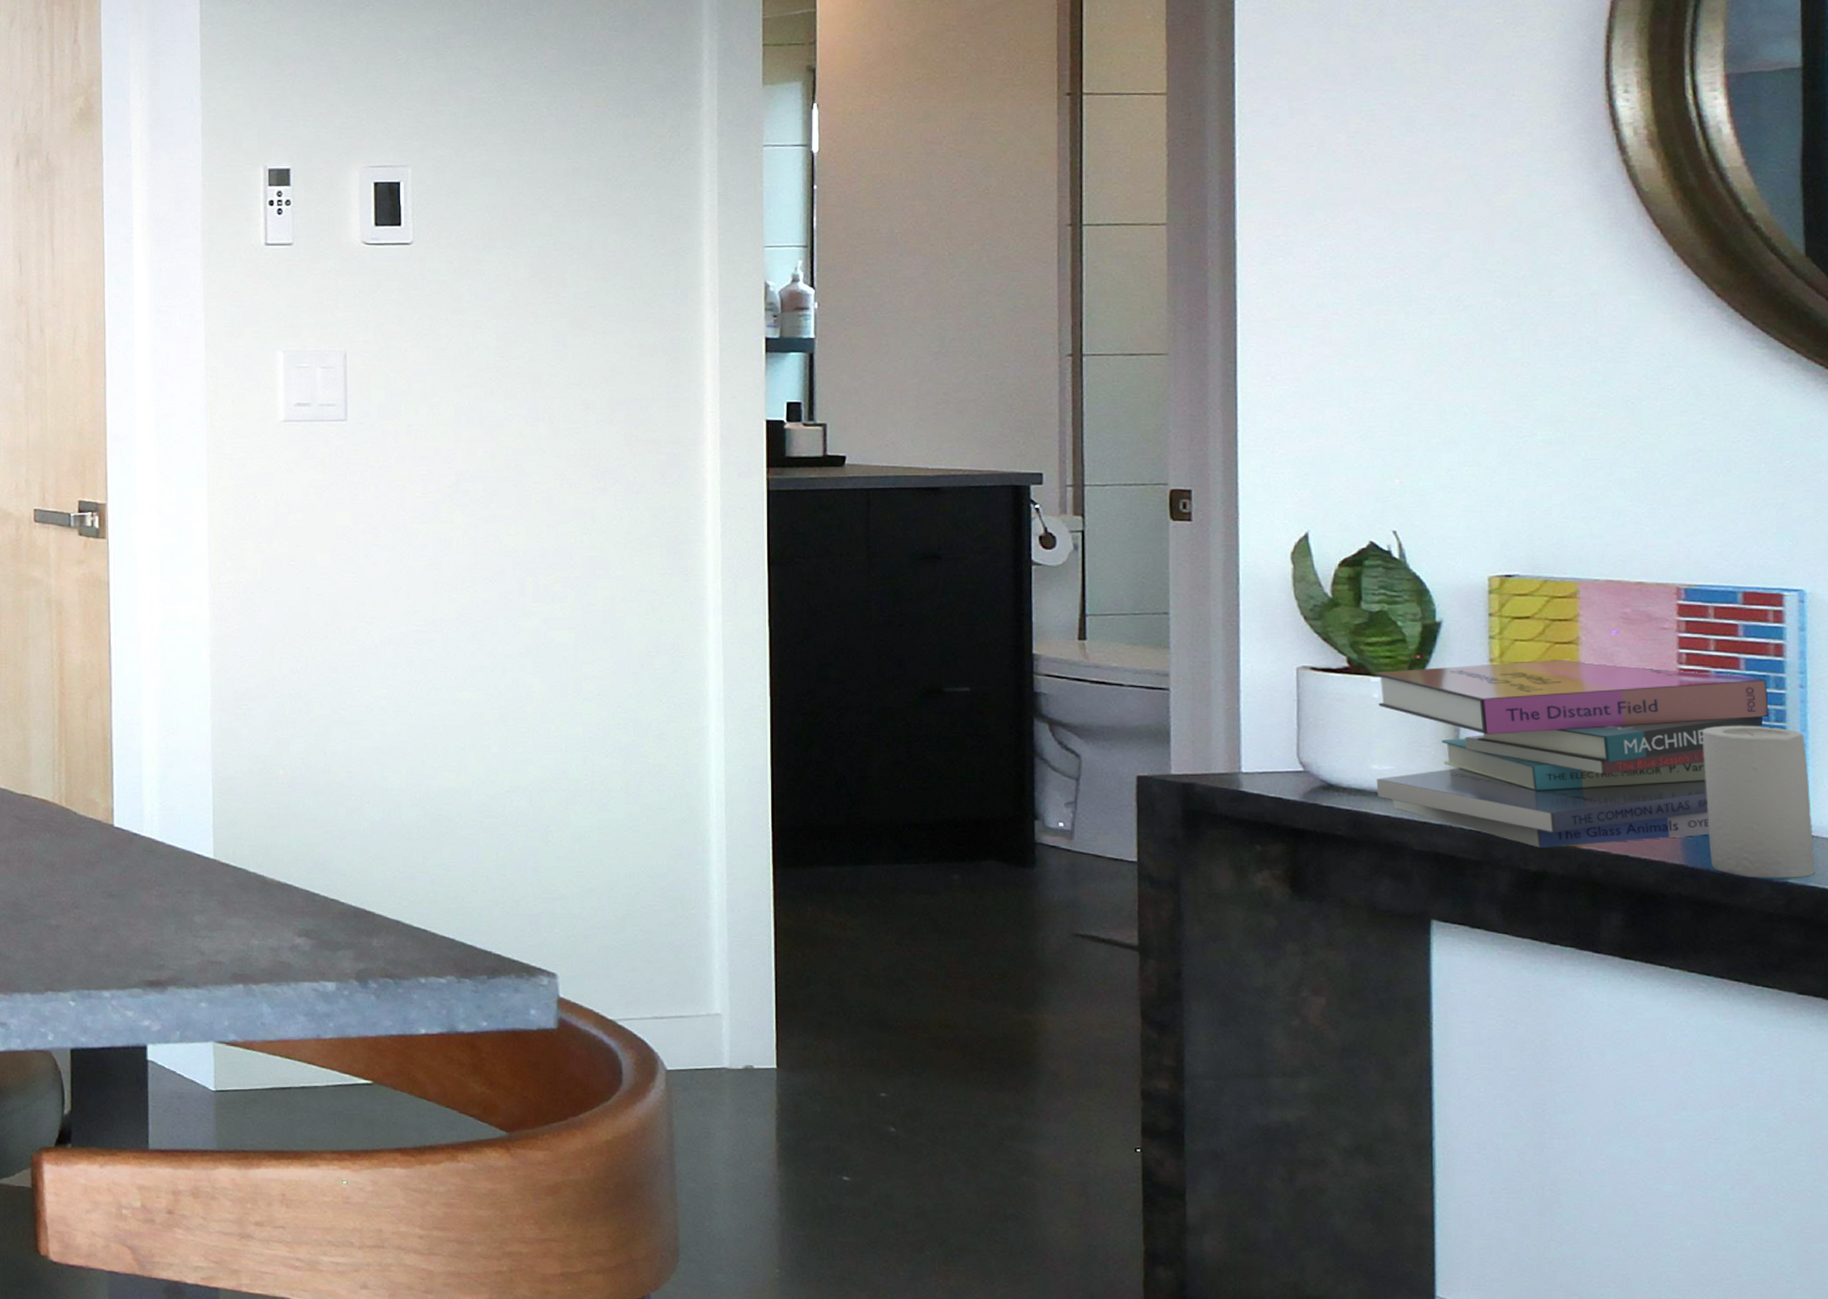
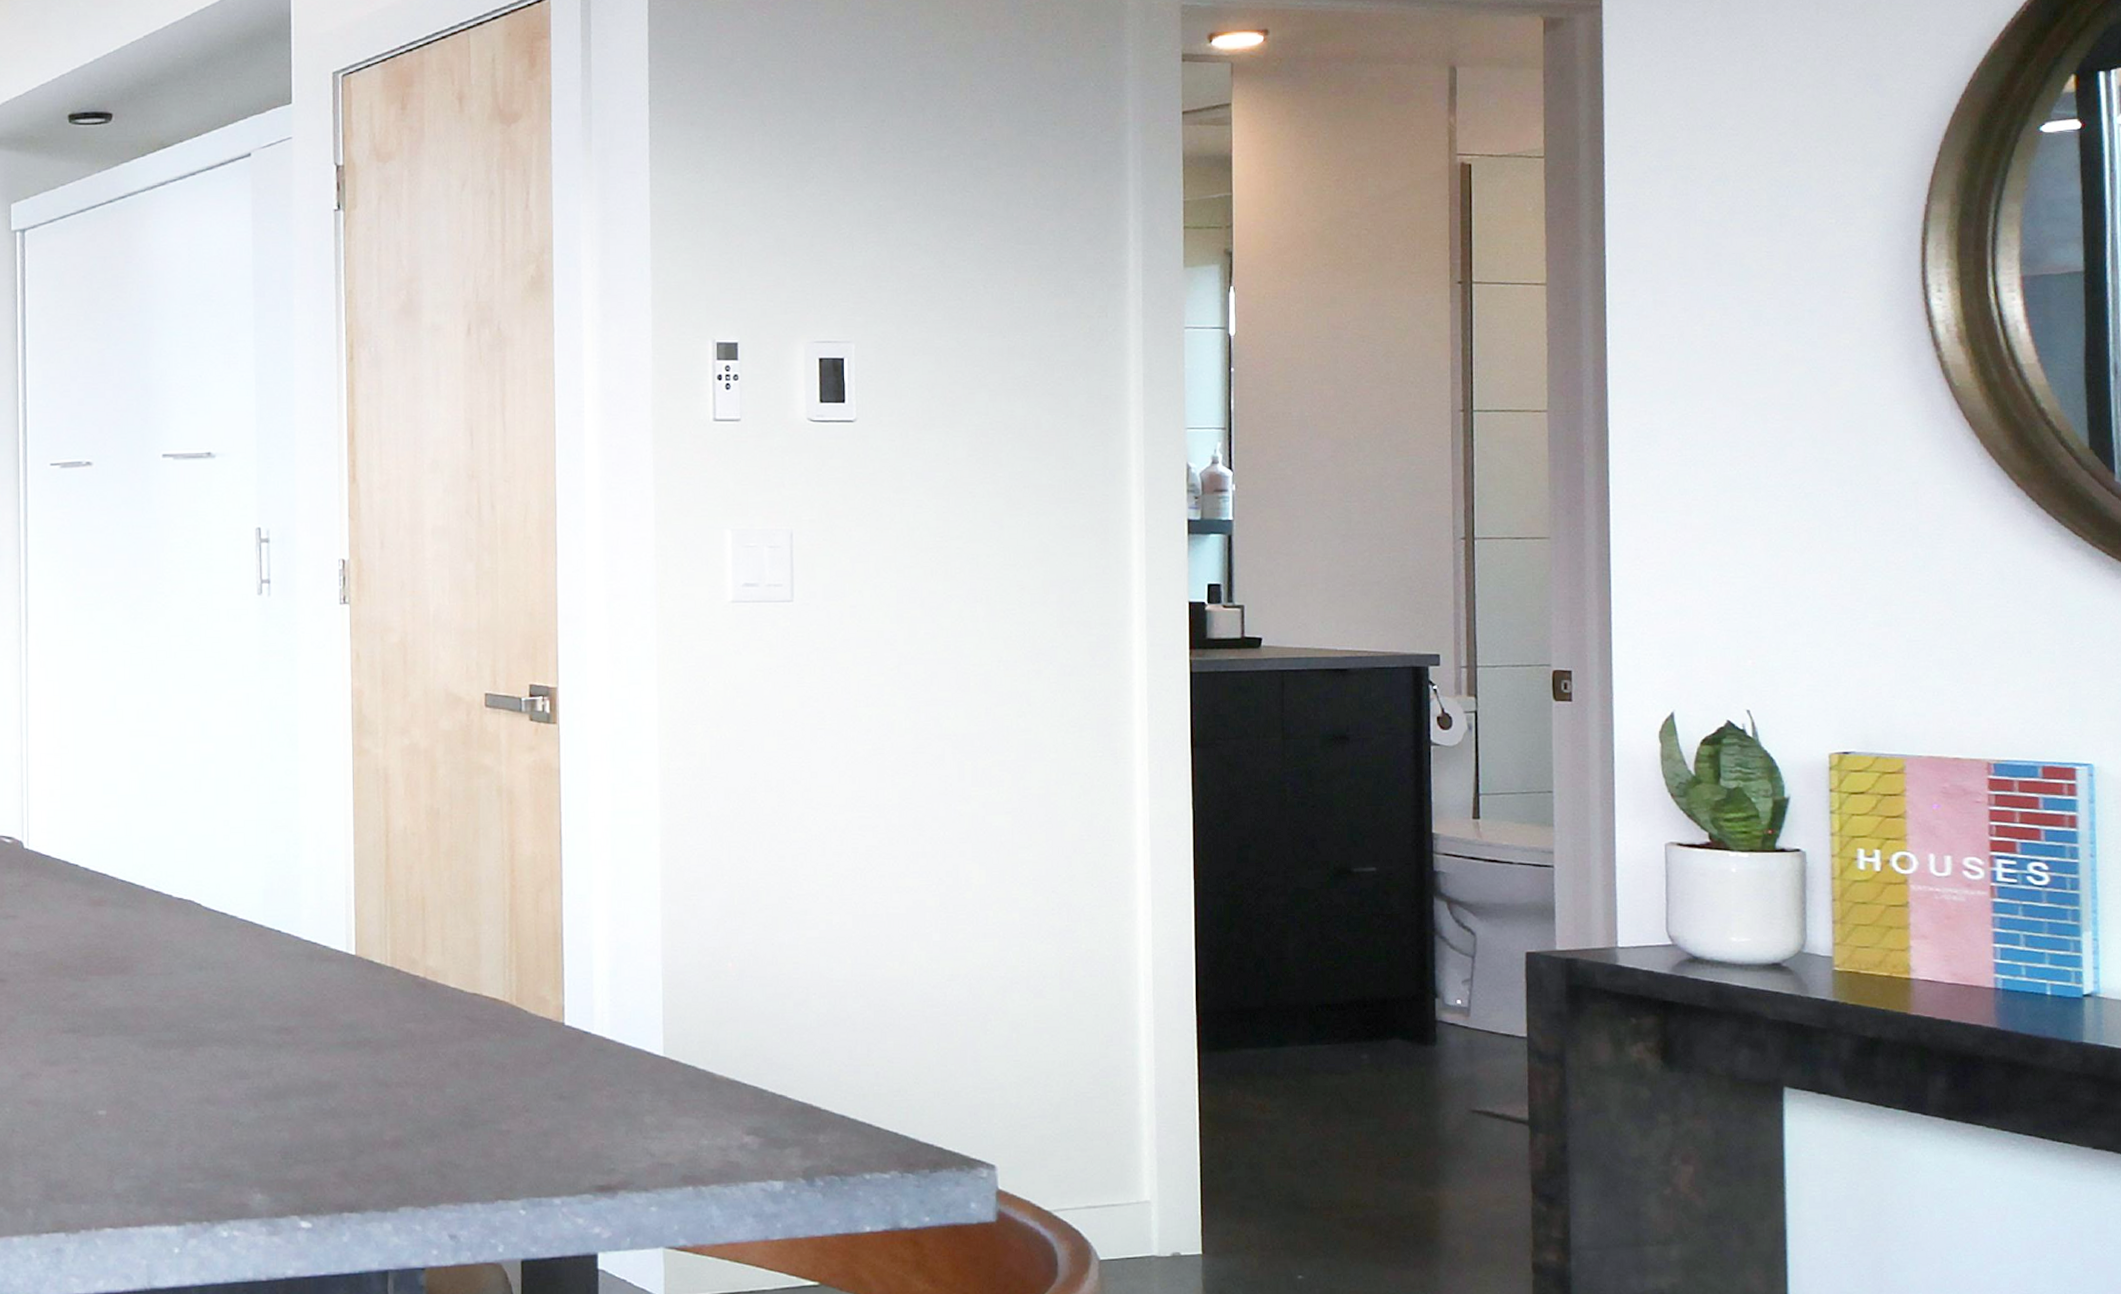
books: present [1376,659,1775,848] -> none [1733,832,2070,1014]
candle: present [1702,725,1816,879] -> none [2010,893,2106,1040]

